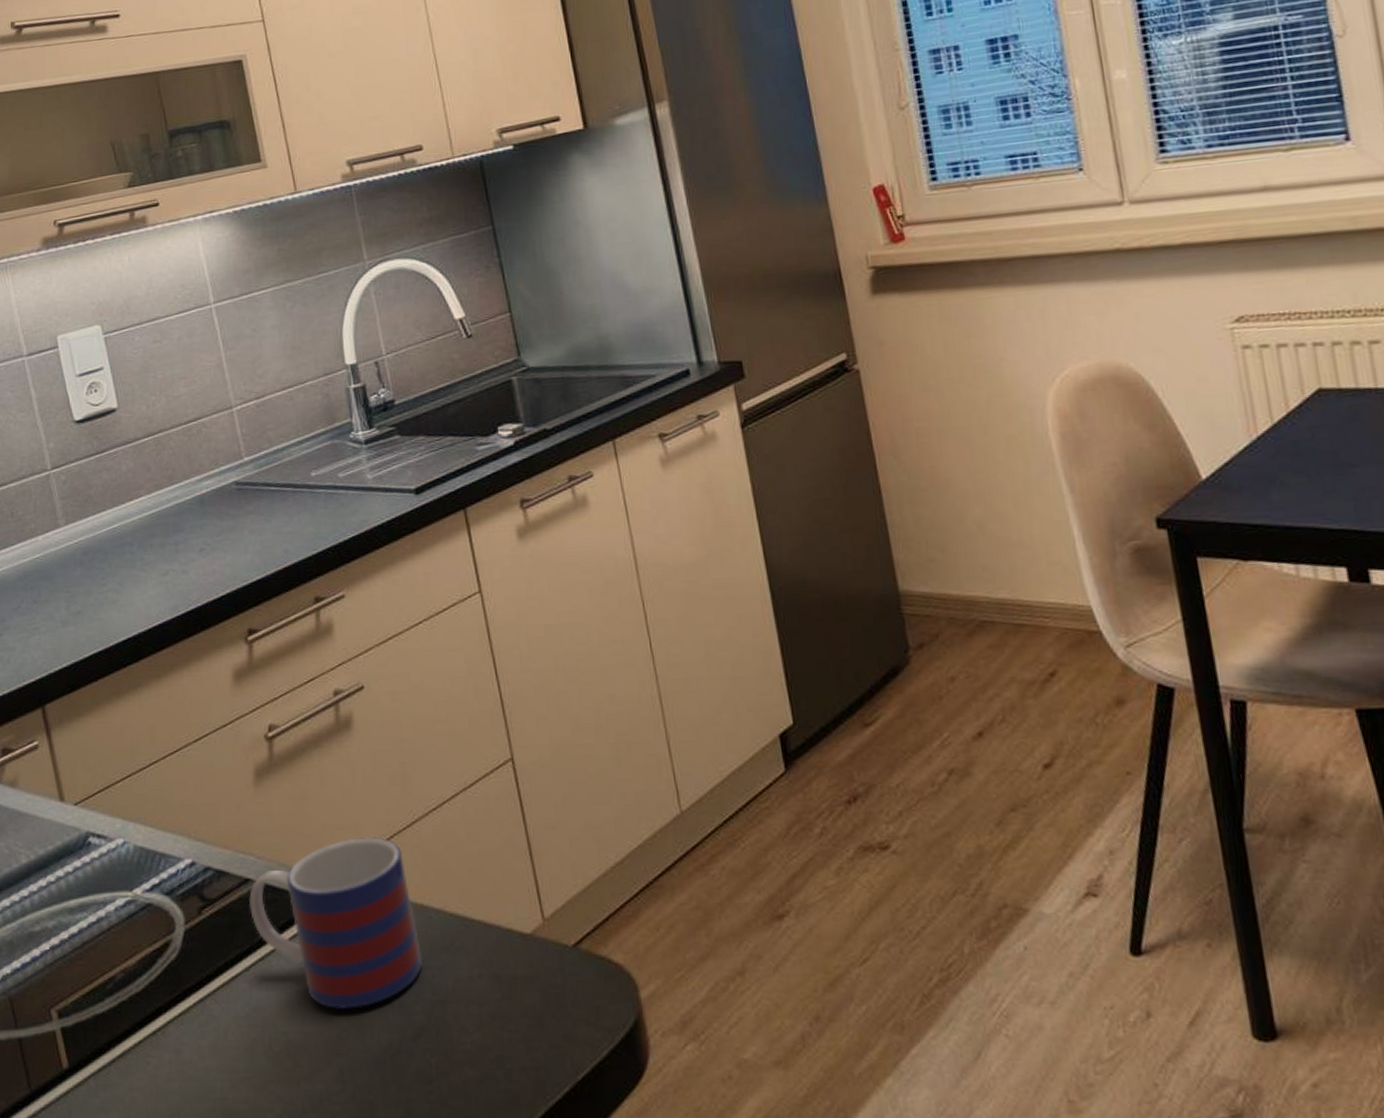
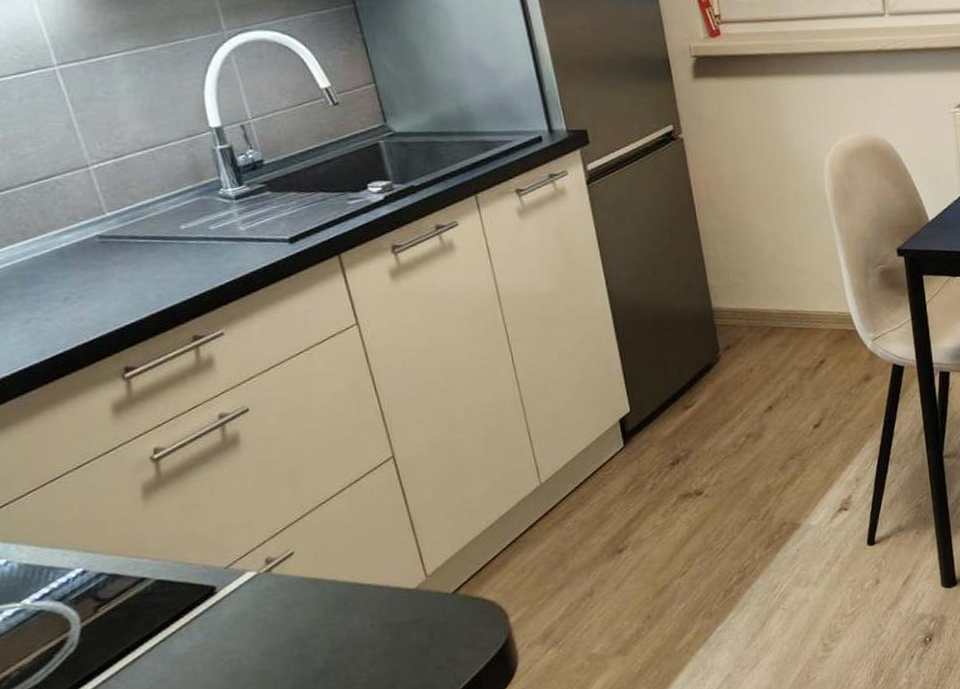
mug: present [249,836,423,1010] -> none [146,530,320,670]

